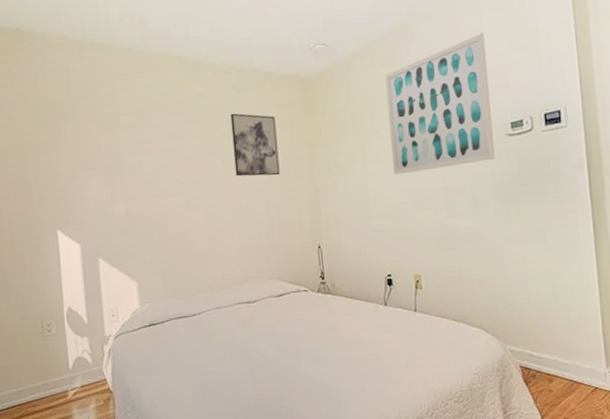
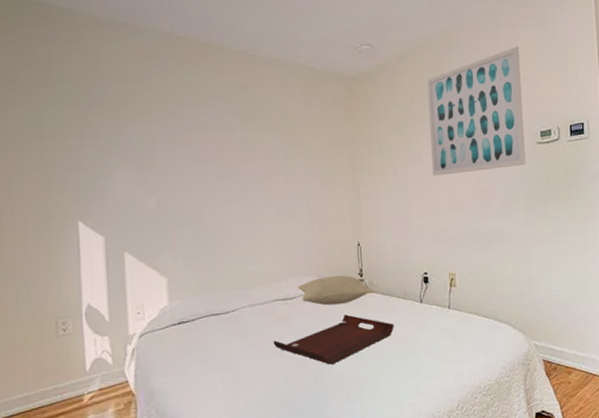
wall art: present [230,113,280,177] -> none [273,107,322,172]
serving tray: none [238,317,358,367] -> present [273,314,394,365]
pillow: none [260,278,335,309] -> present [297,275,373,306]

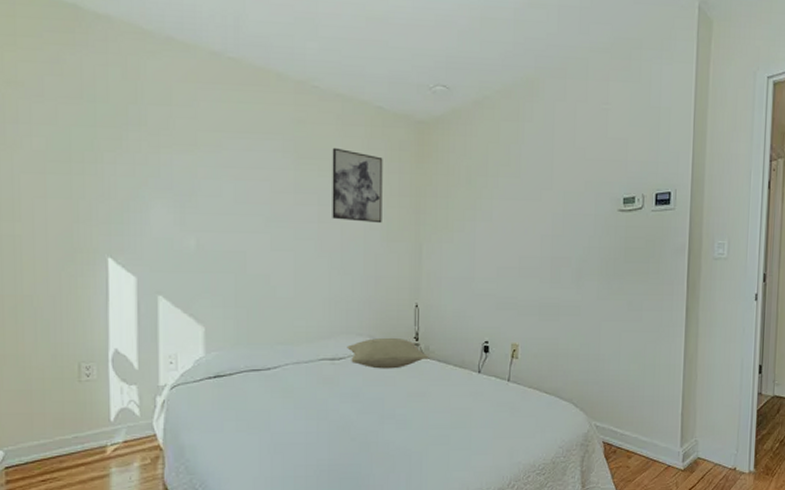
wall art: none [273,107,322,172] -> present [332,147,383,224]
serving tray: present [273,314,394,365] -> none [317,380,448,432]
wall art: present [427,46,526,176] -> none [503,101,609,238]

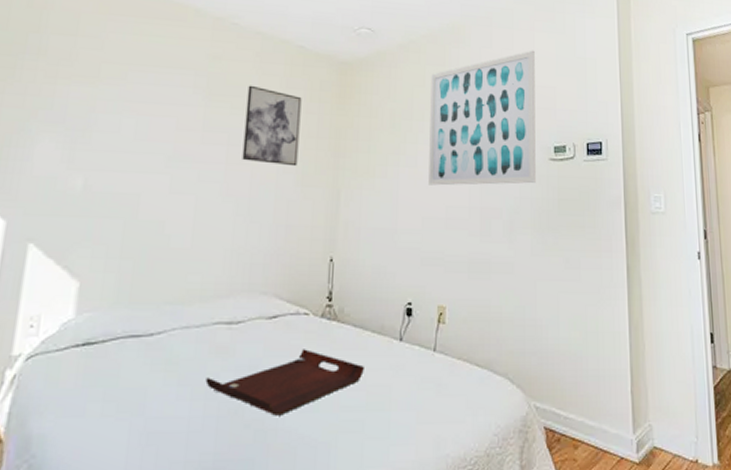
serving tray: none [317,380,448,432] -> present [205,349,364,416]
pillow: present [347,337,428,369] -> none [248,297,342,335]
wall art: none [503,101,609,238] -> present [428,50,536,186]

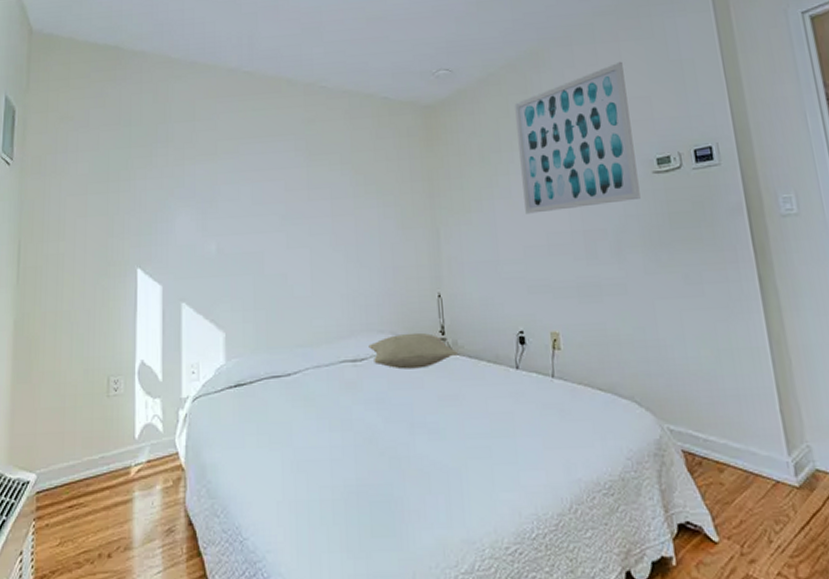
serving tray: present [205,349,364,416] -> none [340,381,485,444]
wall art: present [242,85,302,167] -> none [342,141,396,212]
pillow: none [248,297,342,335] -> present [368,332,457,370]

